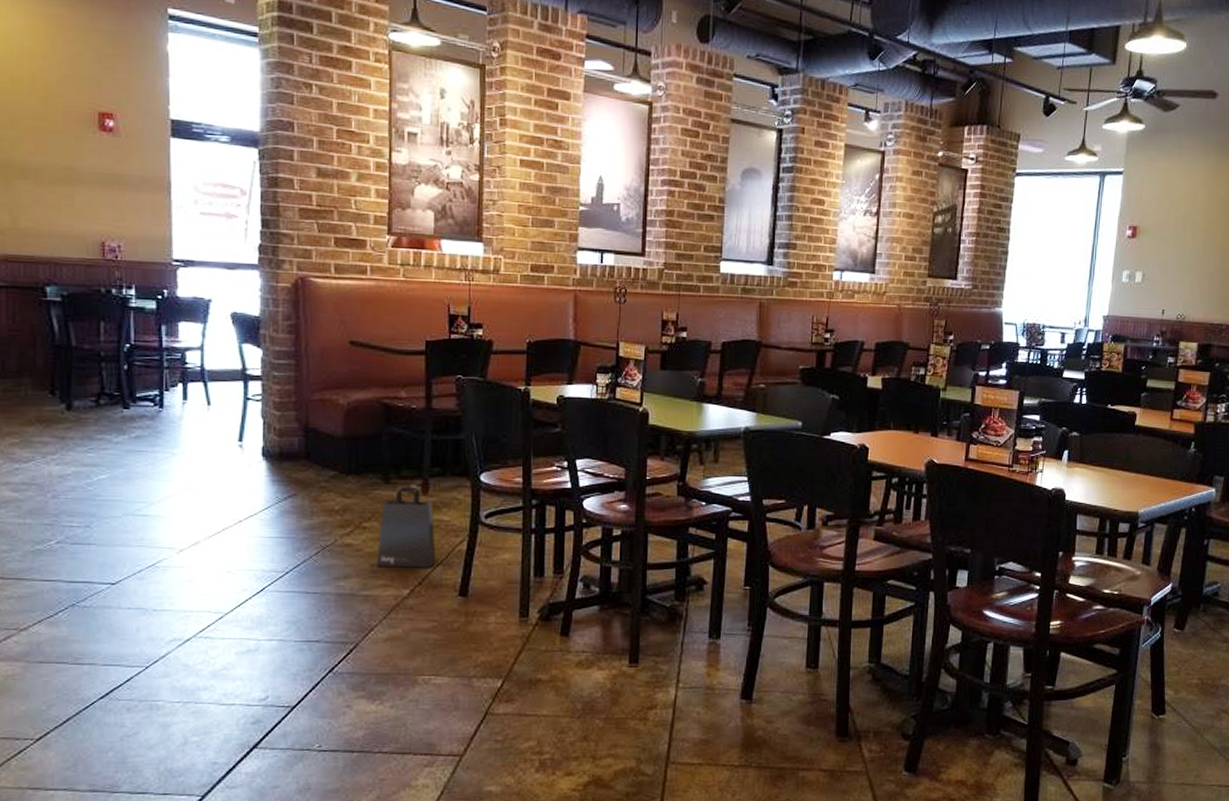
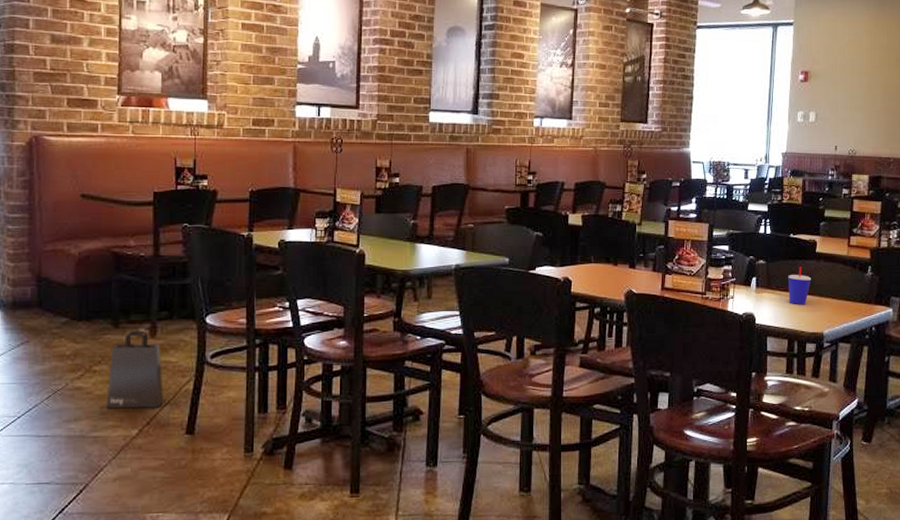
beverage cup: none [1102,440,1129,482] -> present [788,267,812,305]

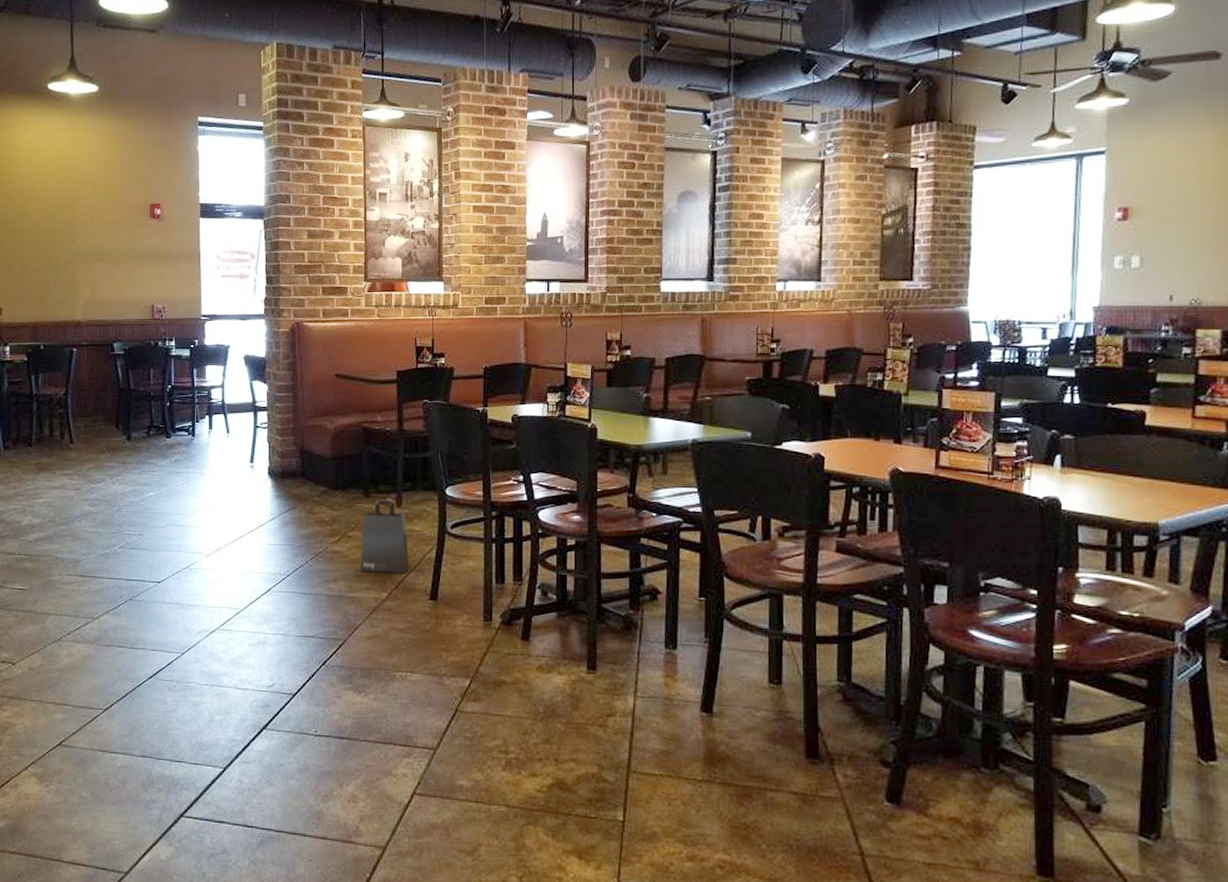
beverage cup: present [788,267,812,305] -> none [1106,443,1140,489]

